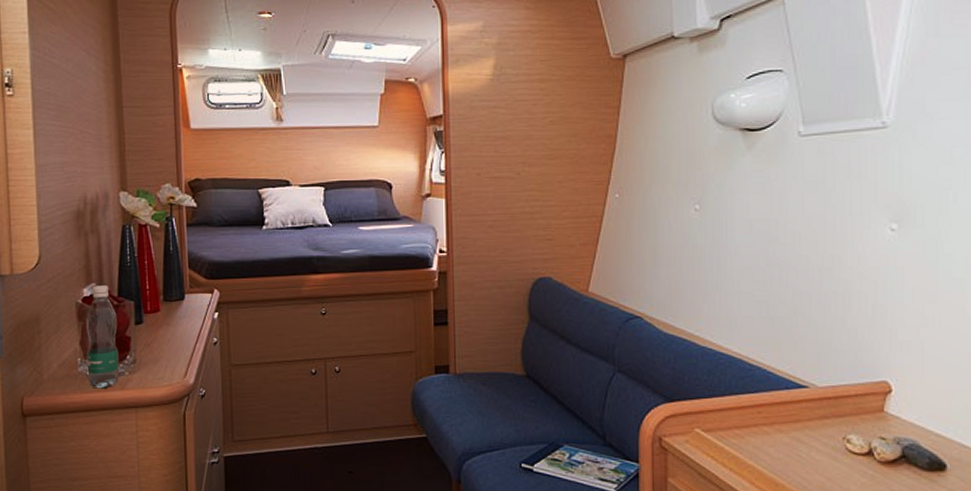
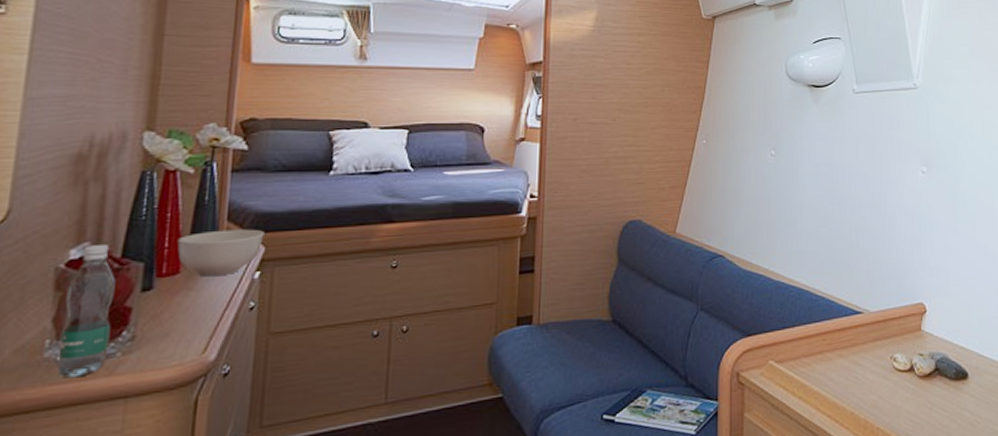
bowl: none [154,276,218,315] -> present [177,229,264,277]

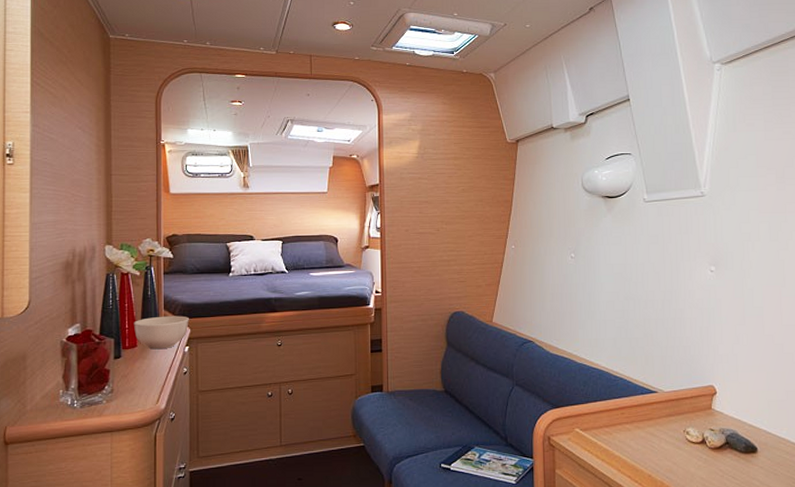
bottle: present [56,245,116,378] -> none [68,326,98,417]

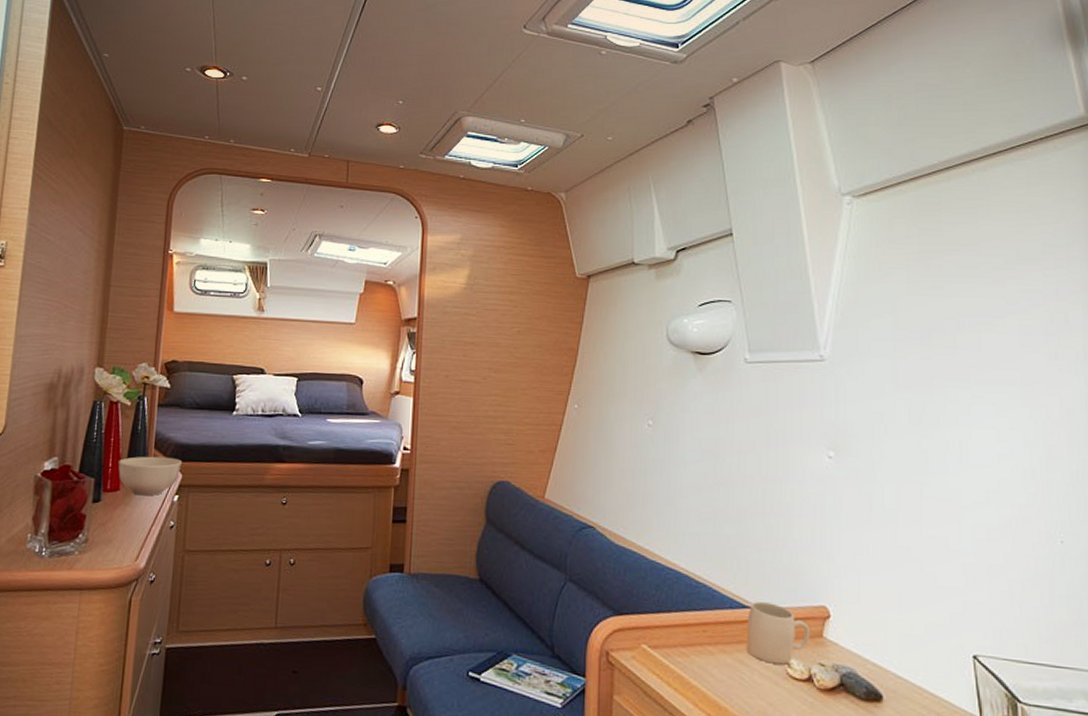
mug: none [654,387,703,433] -> present [747,601,811,665]

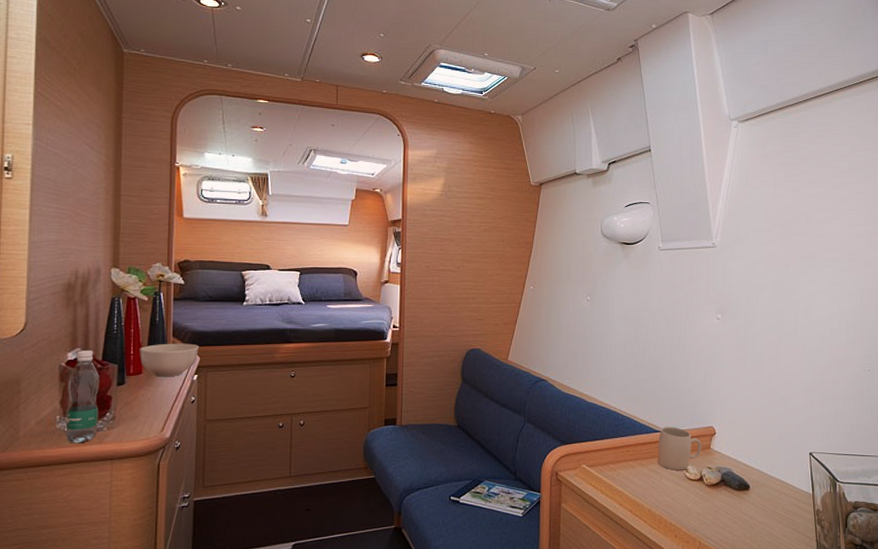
bottle: none [35,460,75,568] -> present [65,350,100,443]

